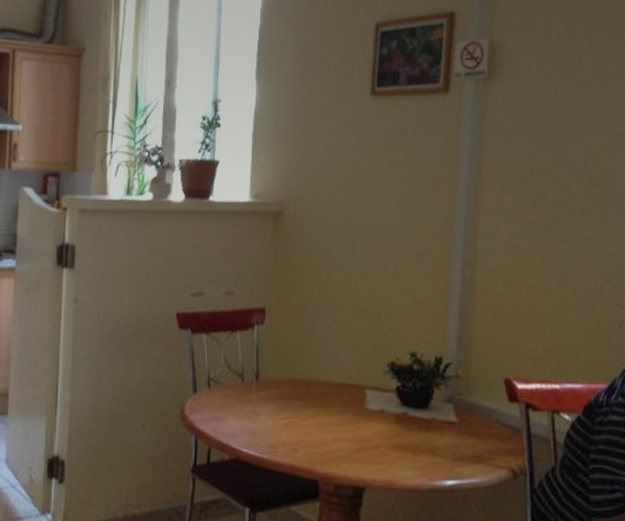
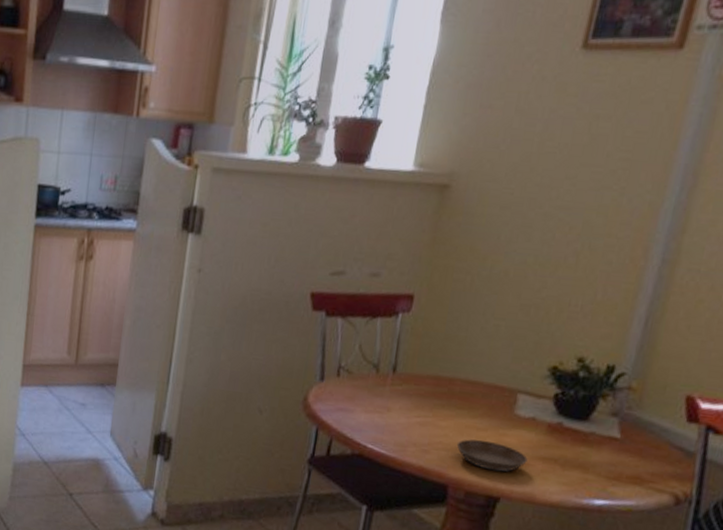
saucer: none [320,434,383,463] -> present [456,439,528,472]

